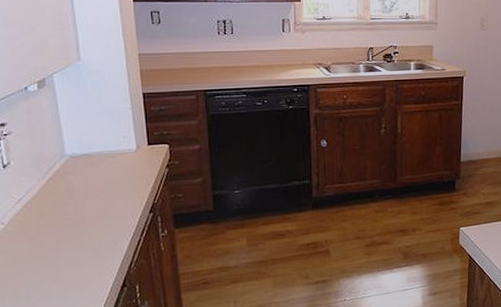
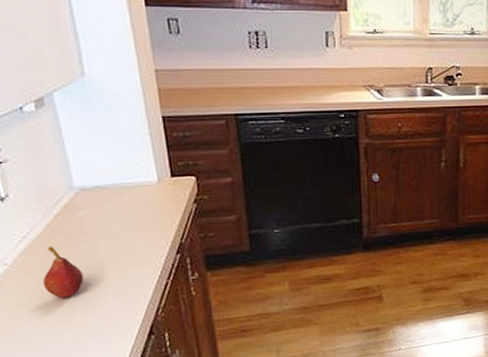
fruit: none [34,207,68,254] -> present [43,246,84,299]

